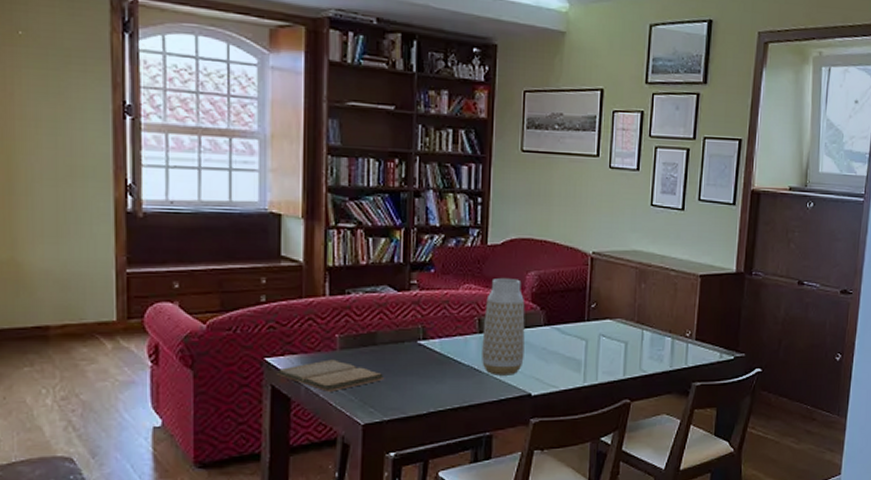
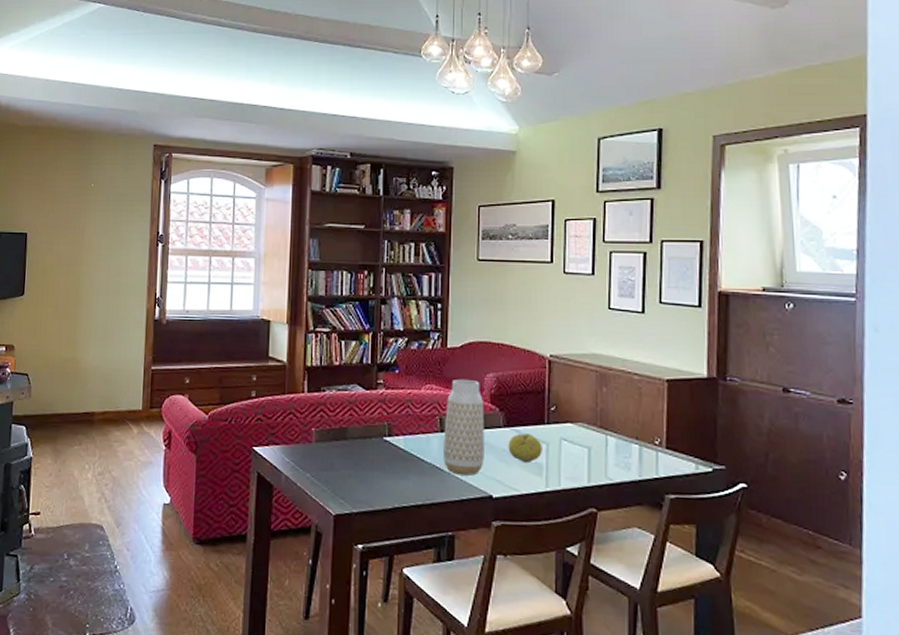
book: present [277,359,385,392] -> none [263,451,354,482]
fruit: none [548,330,582,361] -> present [508,432,542,464]

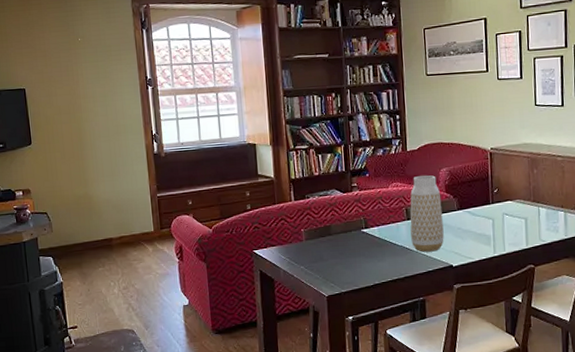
fruit: present [508,432,542,464] -> none [462,212,490,237]

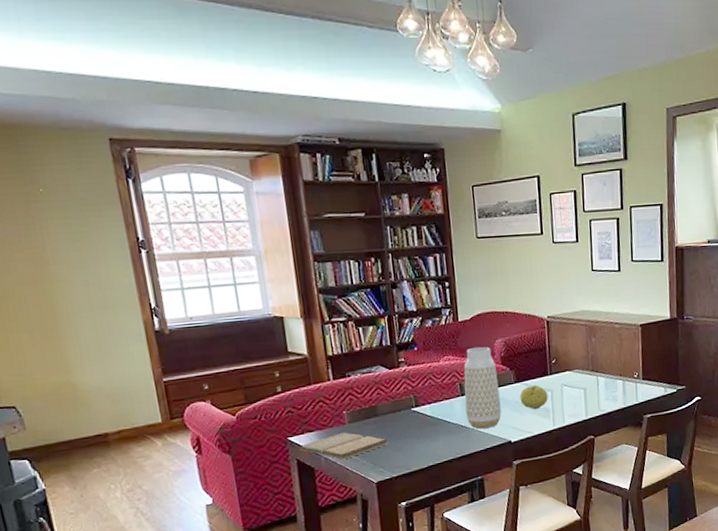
book: none [263,248,340,273] -> present [300,432,389,459]
fruit: none [462,212,490,237] -> present [520,384,548,410]

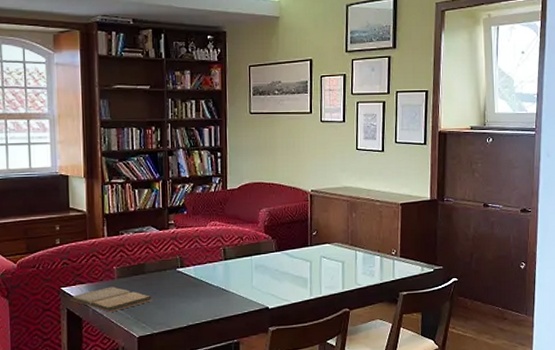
vase: present [464,346,502,429] -> none [227,214,261,294]
fruit: present [520,384,548,410] -> none [280,254,307,279]

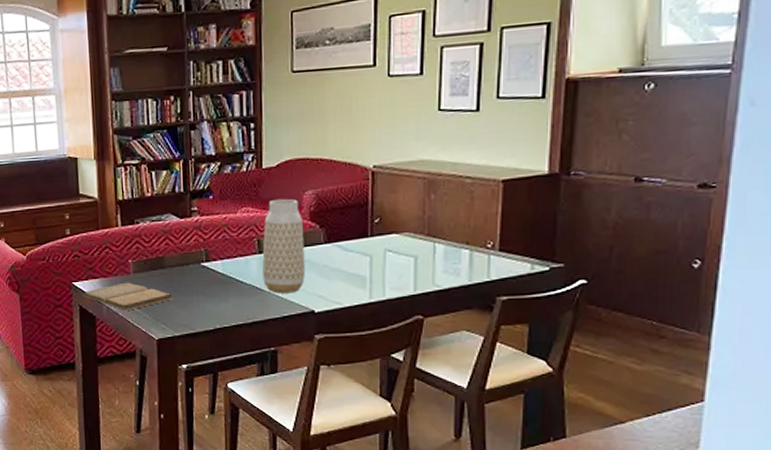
vase: none [227,214,261,294] -> present [262,198,305,293]

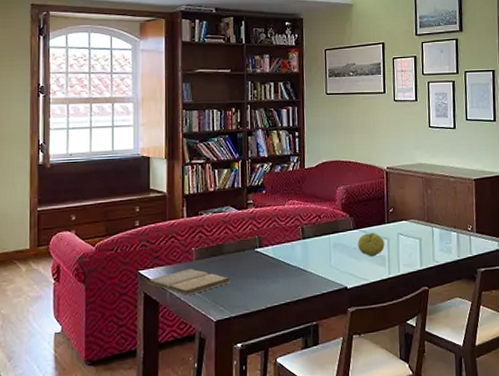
vase: present [262,198,305,293] -> none [305,193,339,273]
fruit: none [329,247,366,277] -> present [357,232,385,257]

